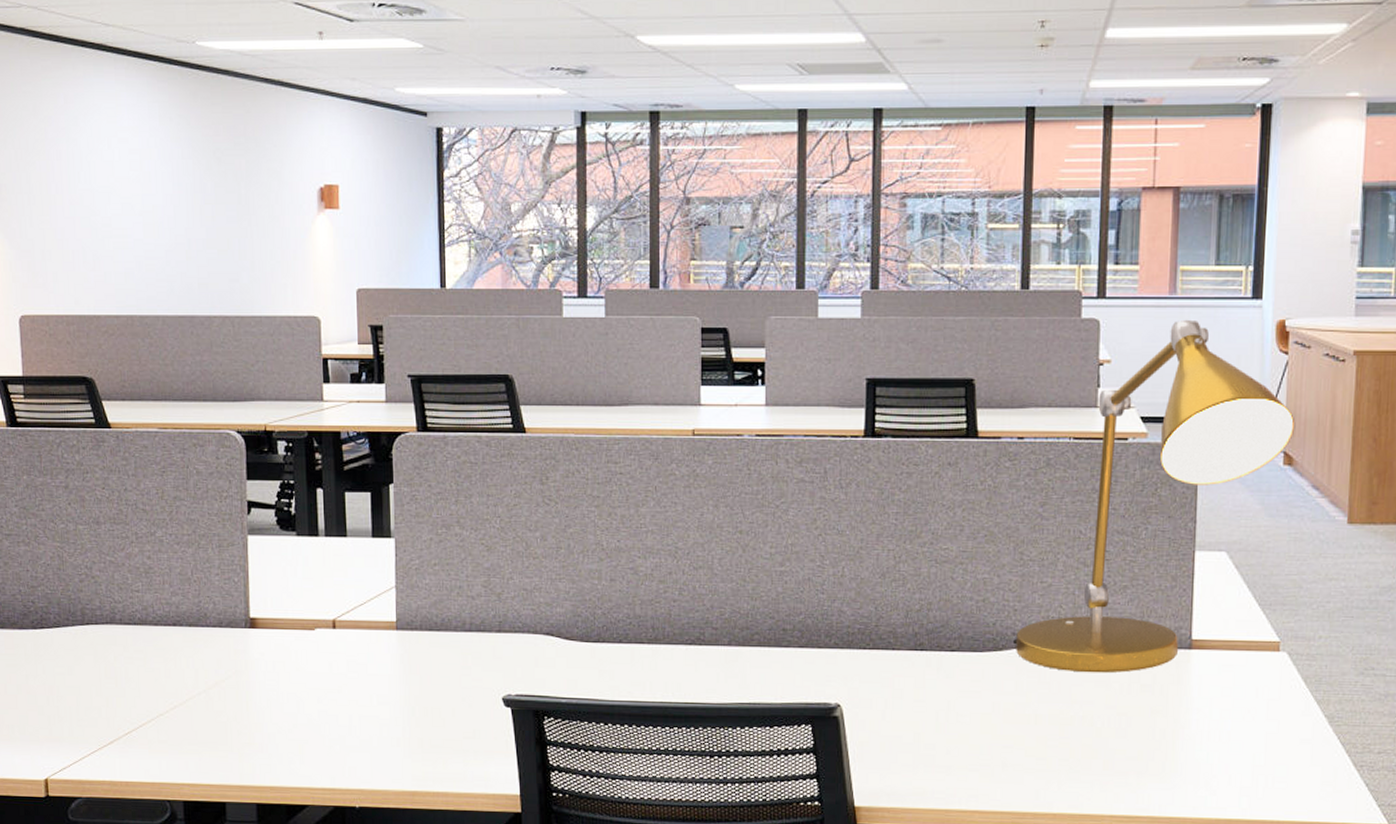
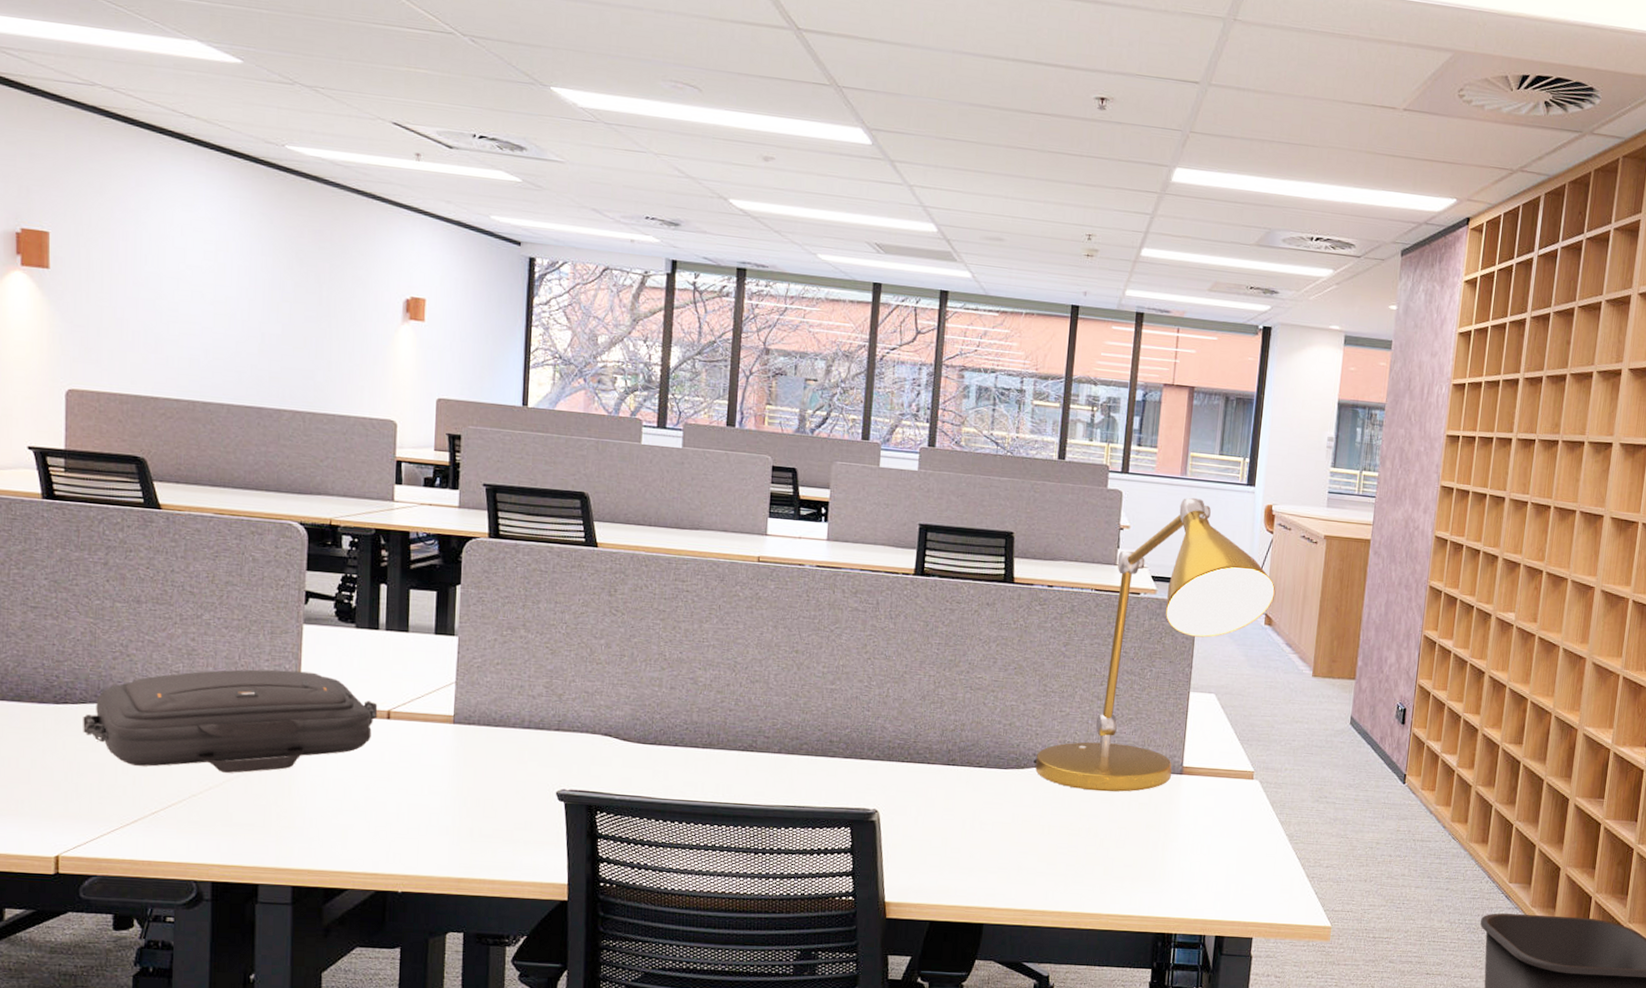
laptop bag: none [58,583,324,691] -> present [83,669,378,773]

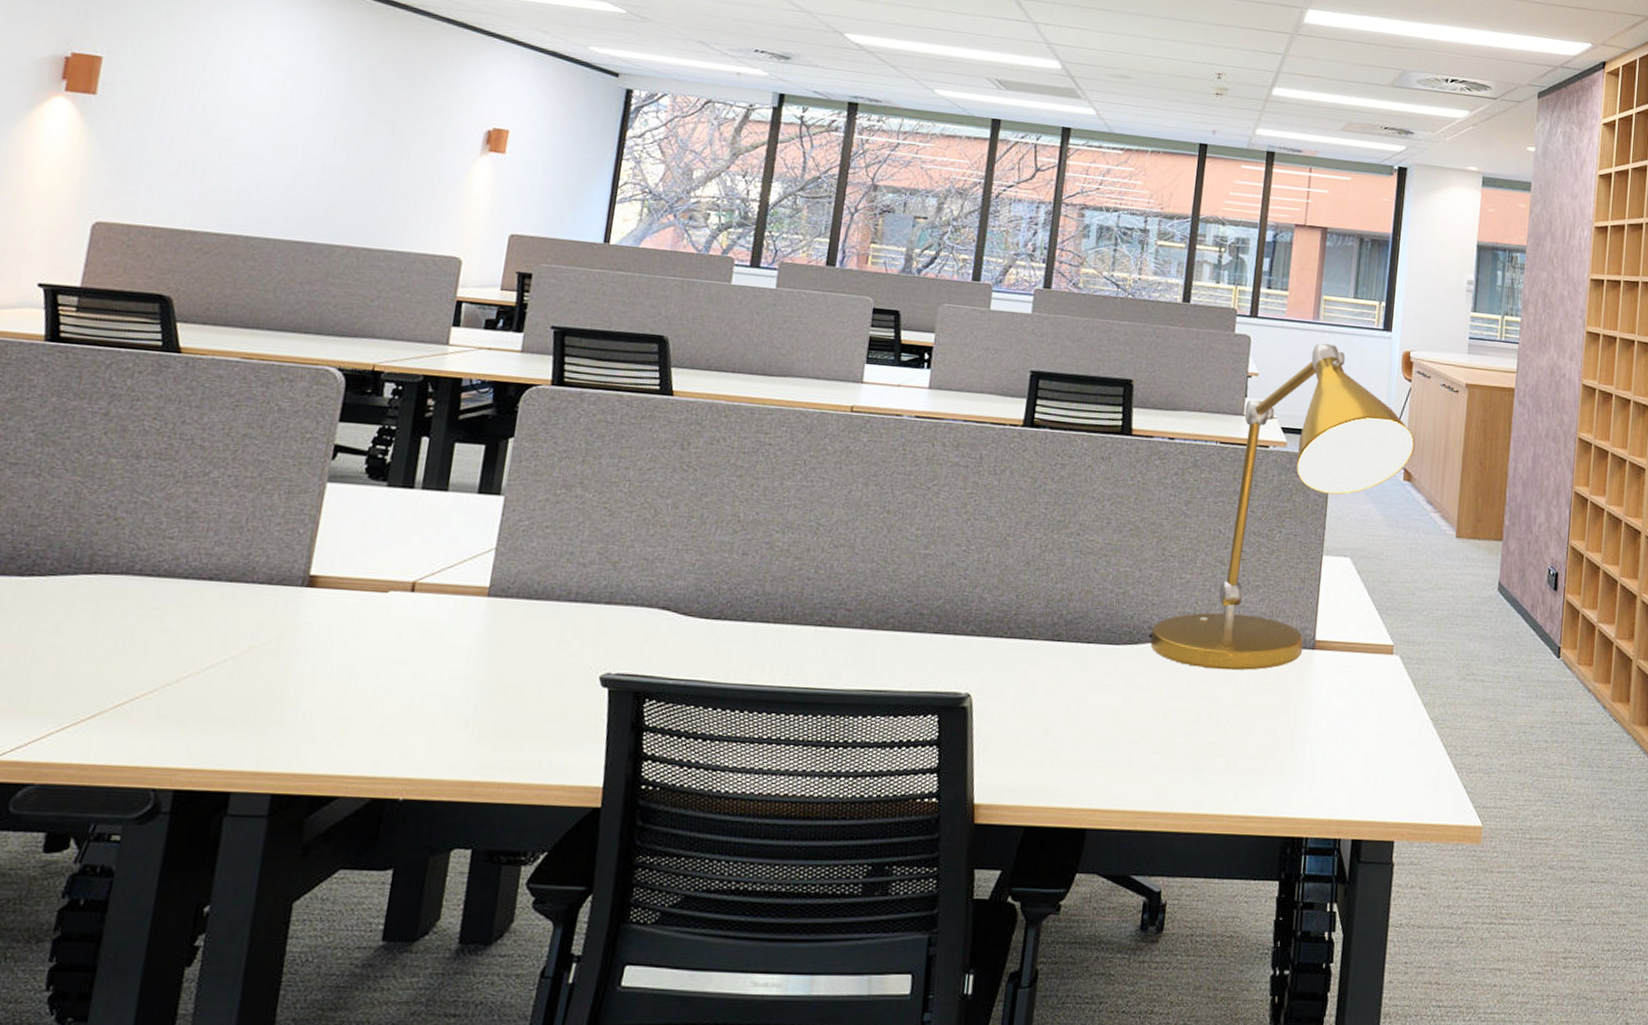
laptop bag: present [83,669,378,773] -> none [46,534,402,657]

